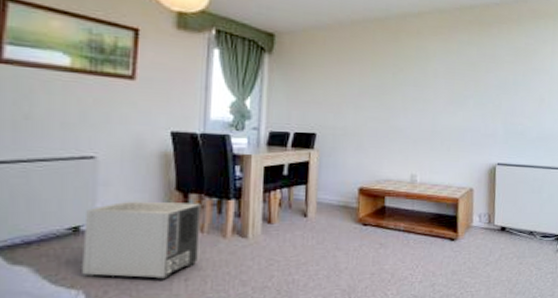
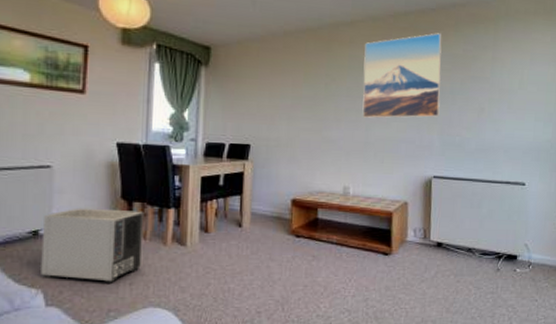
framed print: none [429,26,505,108] -> present [362,33,442,118]

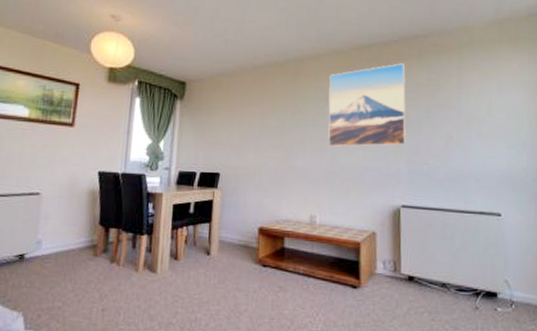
air purifier: present [41,208,144,283] -> none [23,233,119,309]

